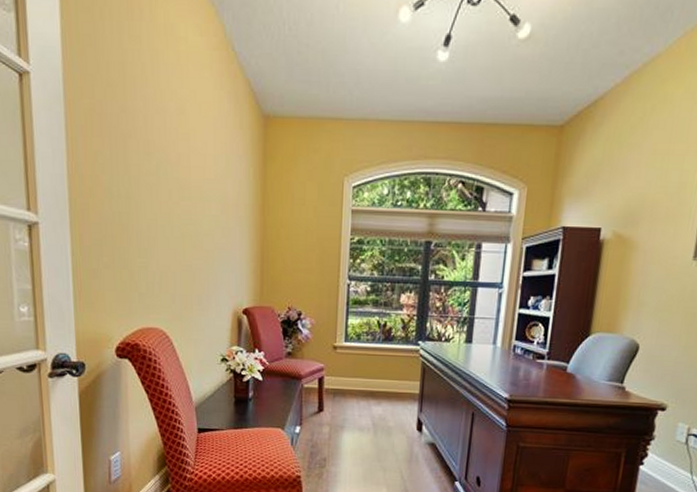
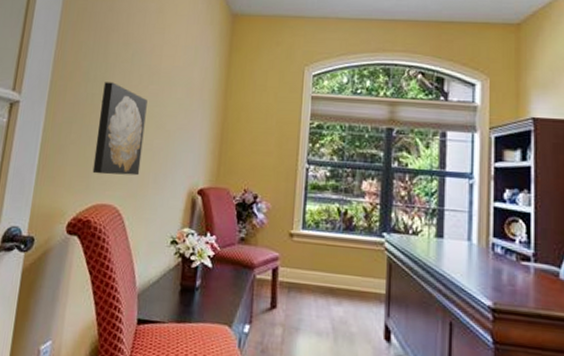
wall art: none [129,198,182,298] -> present [92,82,148,176]

